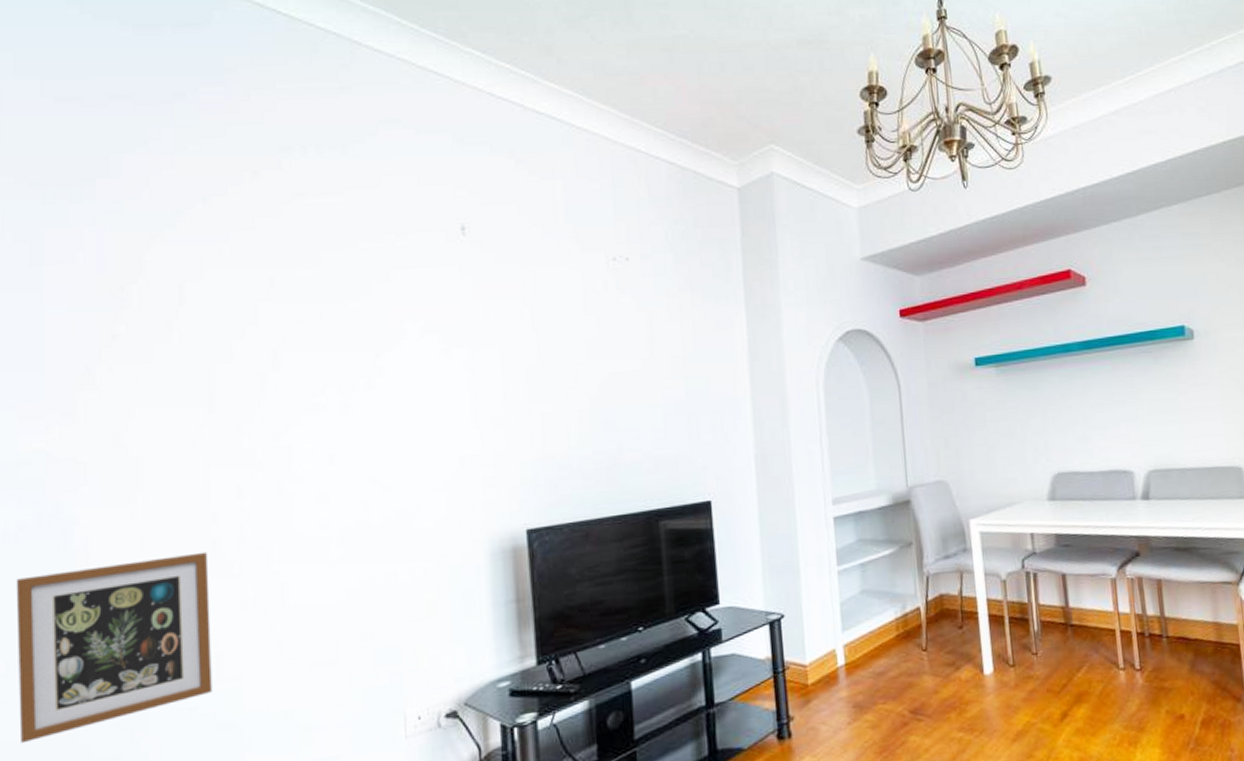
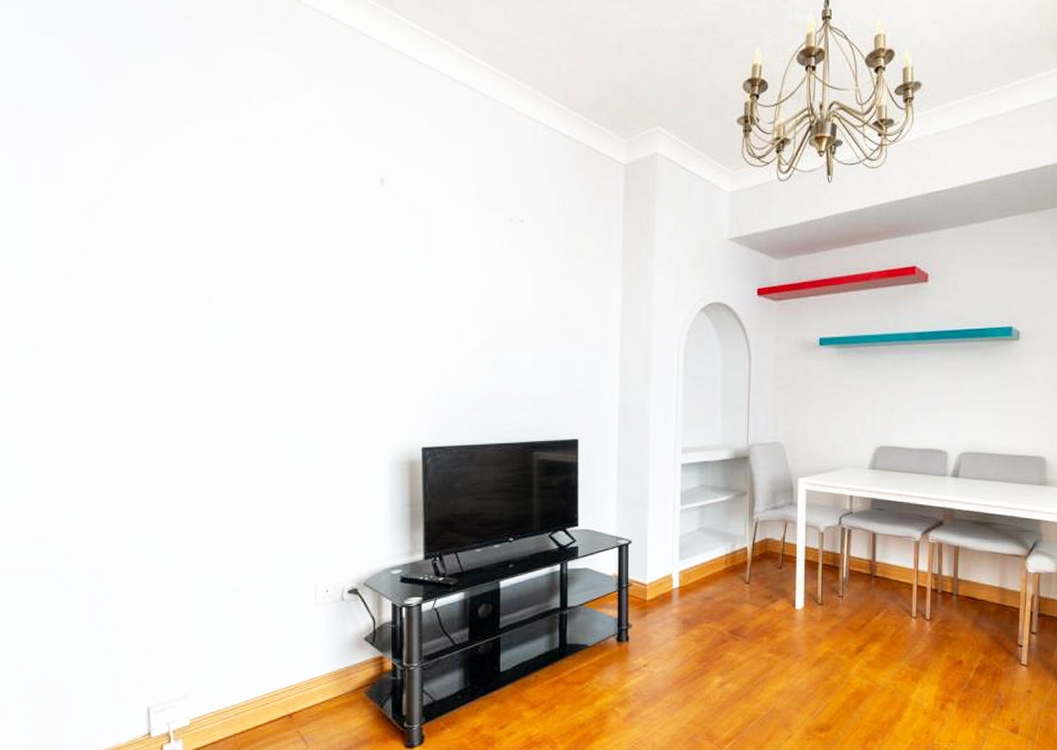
picture frame: present [16,551,212,744] -> none [9,438,163,575]

